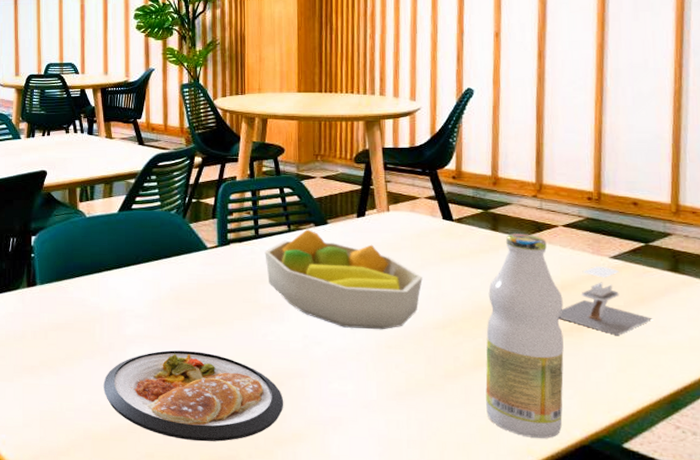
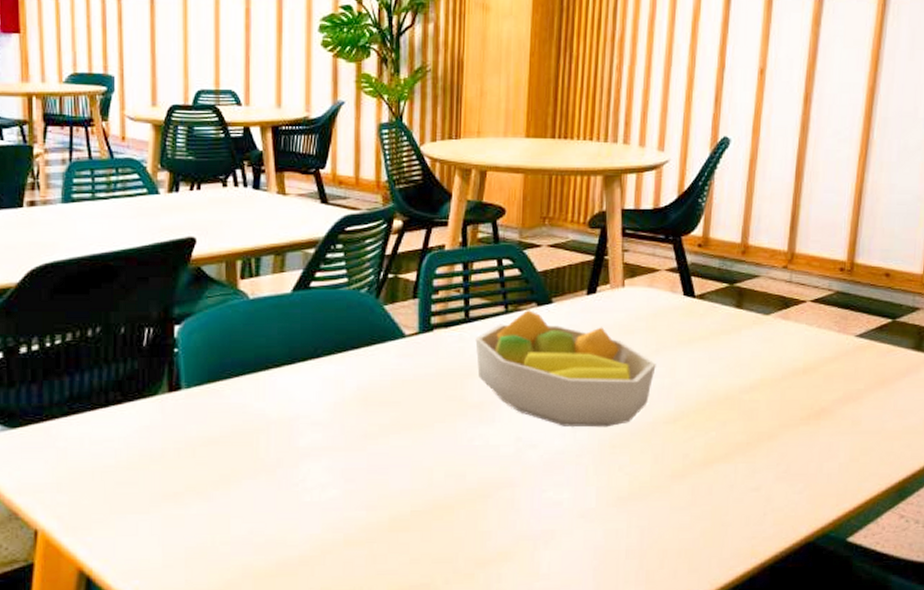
dish: present [103,350,284,442] -> none [269,463,490,570]
bottle: present [485,233,564,439] -> none [713,311,803,538]
napkin holder: present [558,266,652,335] -> none [797,346,890,422]

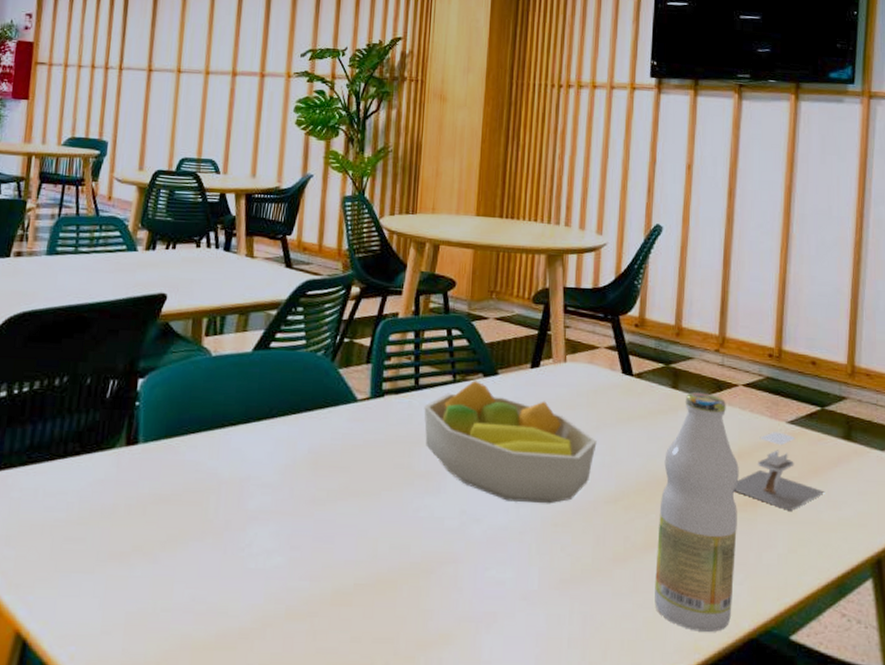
bottle: none [713,311,803,538] -> present [655,392,739,632]
napkin holder: none [797,346,890,422] -> present [734,432,824,511]

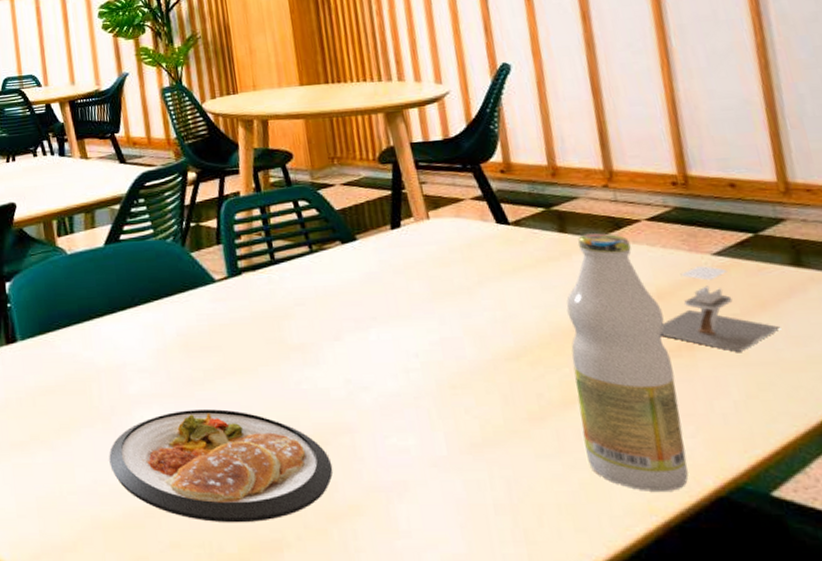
dish: none [212,530,433,648] -> present [109,409,333,523]
fruit bowl: present [424,380,597,504] -> none [285,248,483,367]

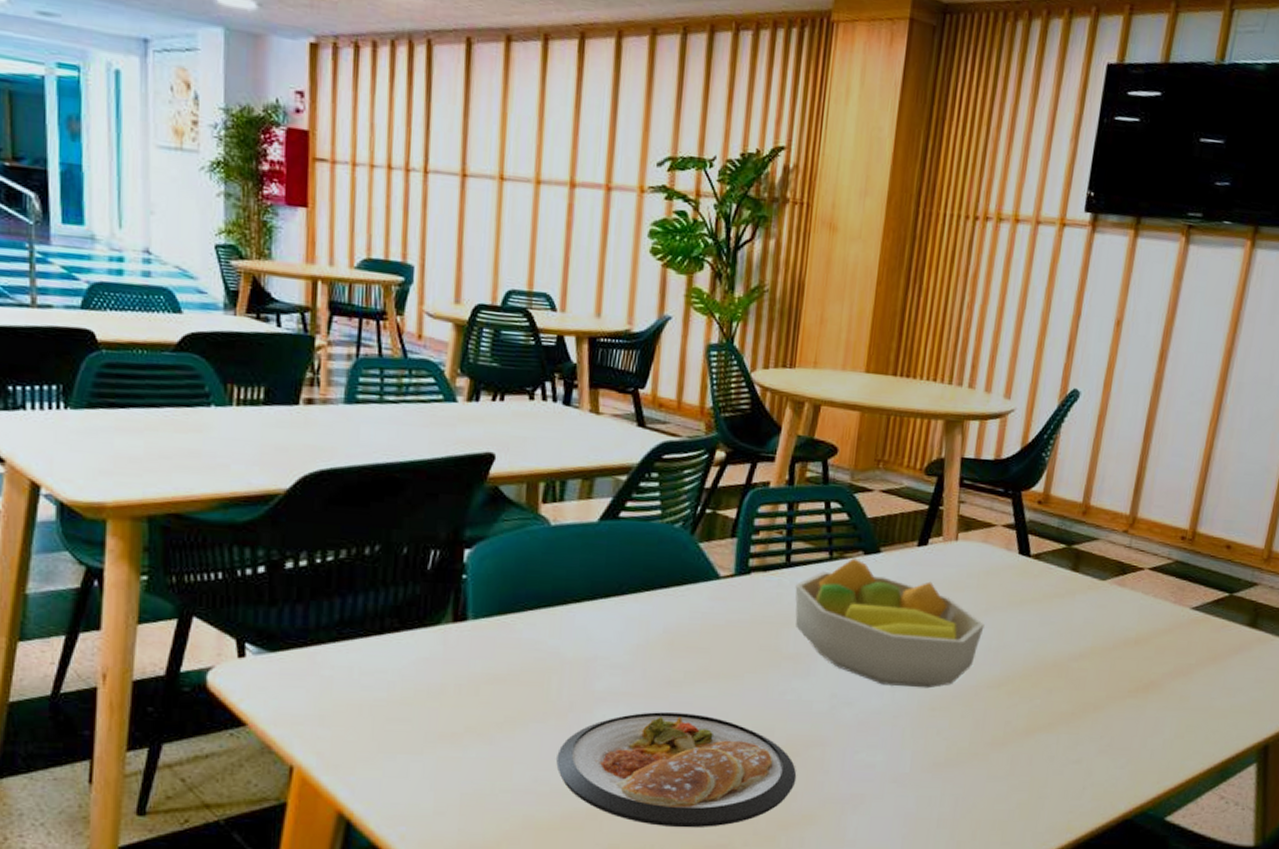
fruit bowl: none [285,248,483,367] -> present [795,558,985,689]
bottle: present [566,233,689,491] -> none [1031,575,1135,813]
napkin holder: present [660,266,779,352] -> none [1126,618,1220,697]

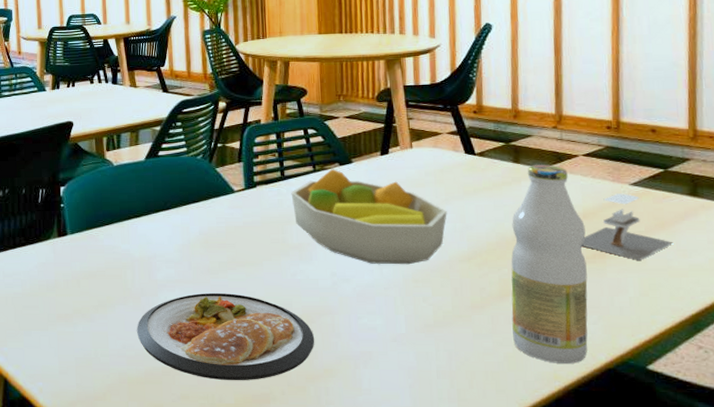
bottle: none [1031,575,1135,813] -> present [511,165,588,364]
napkin holder: none [1126,618,1220,697] -> present [581,193,672,260]

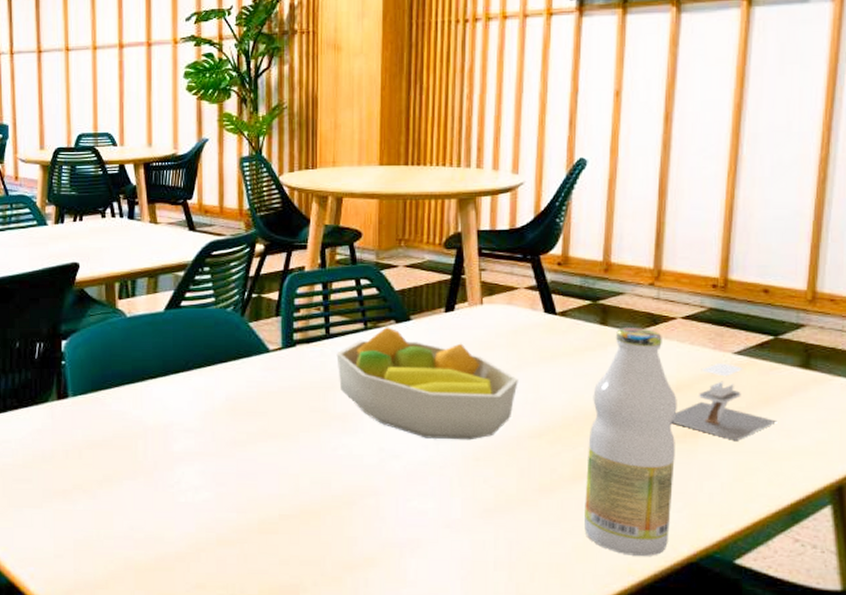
dish: present [137,293,315,381] -> none [147,468,355,570]

